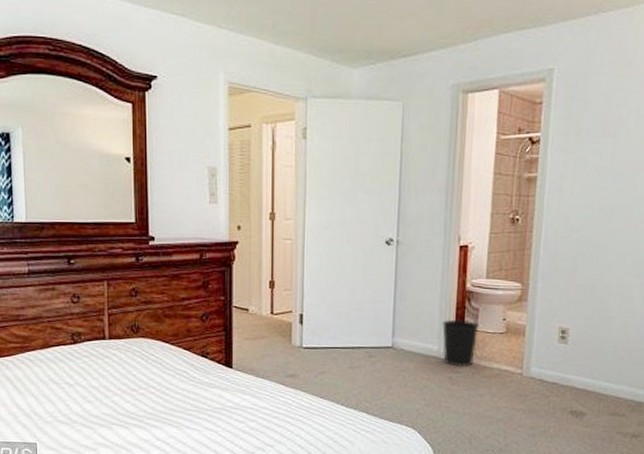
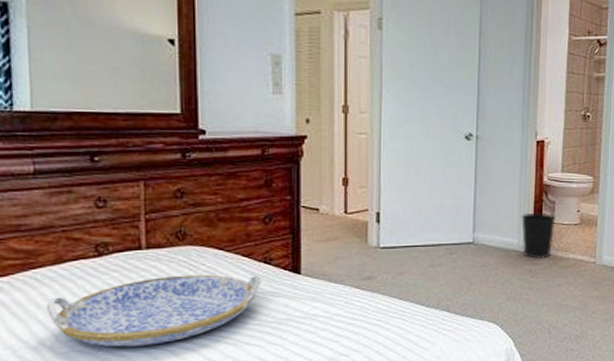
serving tray: none [37,363,200,422] -> present [45,274,262,347]

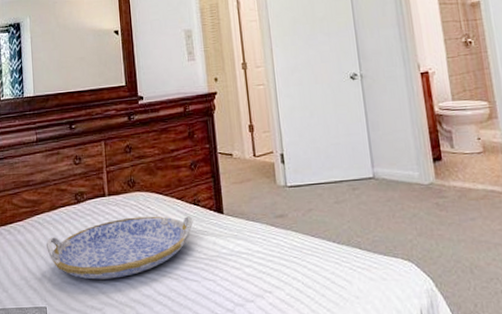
wastebasket: present [522,212,556,260] -> none [418,143,458,193]

